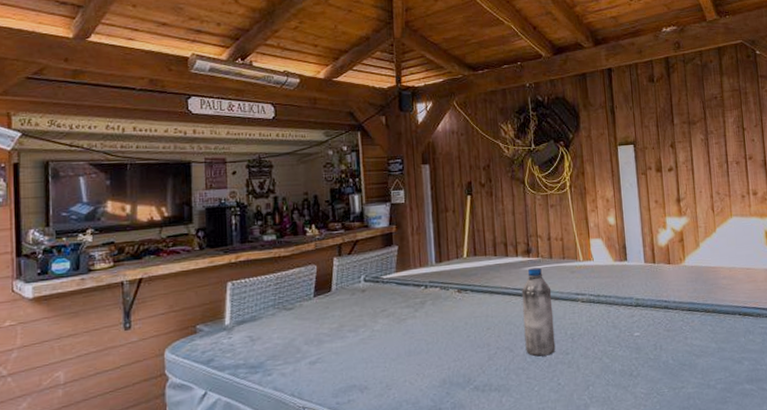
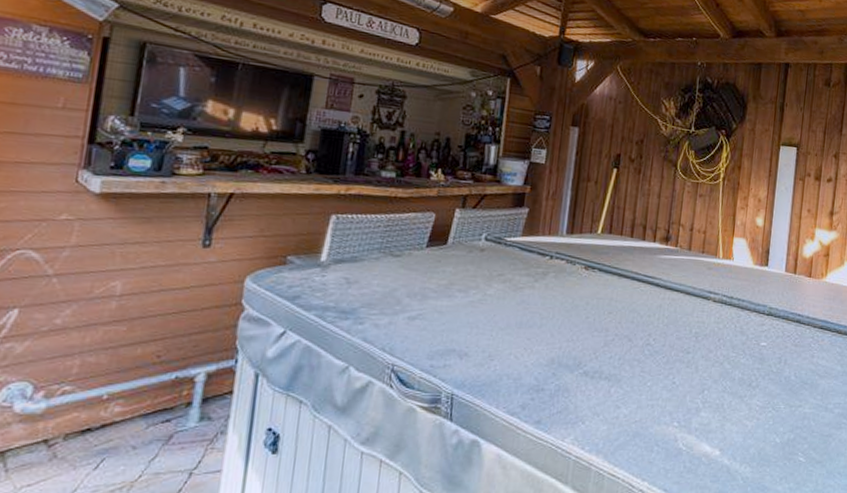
water bottle: present [521,267,556,357] -> none [645,257,684,351]

